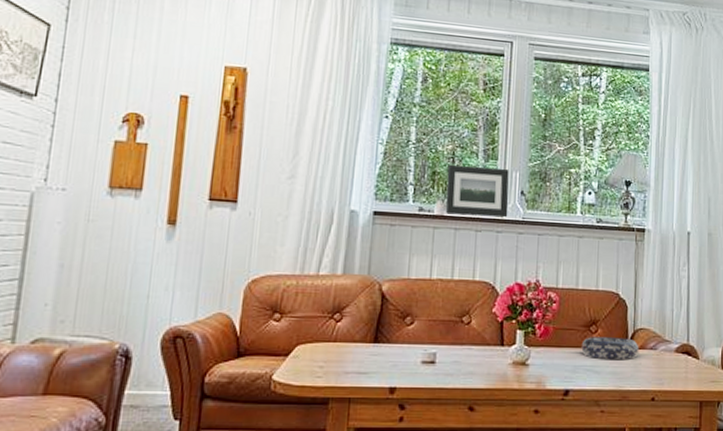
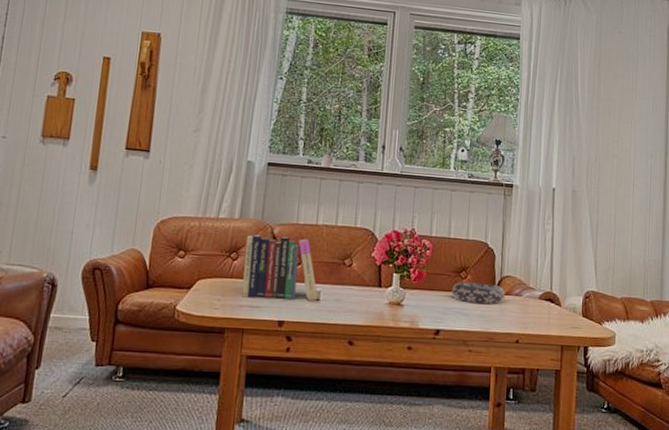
books: none [347,291,434,365] -> present [241,234,318,302]
picture frame: present [445,165,509,218] -> none [331,123,390,171]

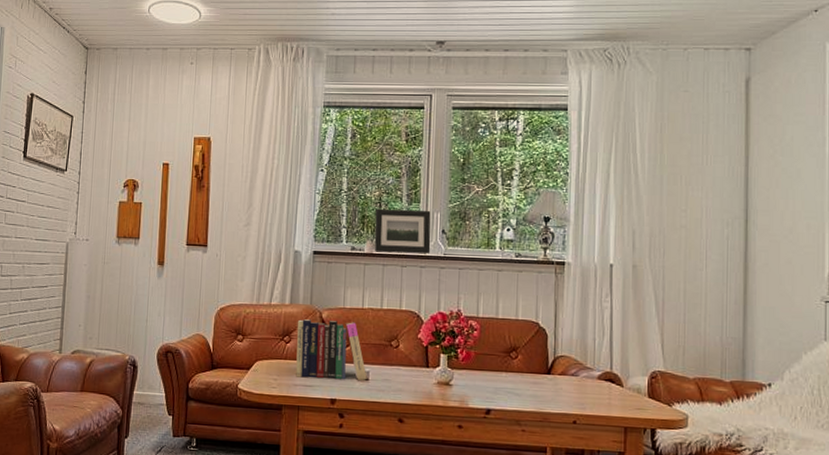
picture frame: none [331,123,390,171] -> present [374,209,431,254]
decorative bowl: present [451,282,506,305] -> none [502,362,560,385]

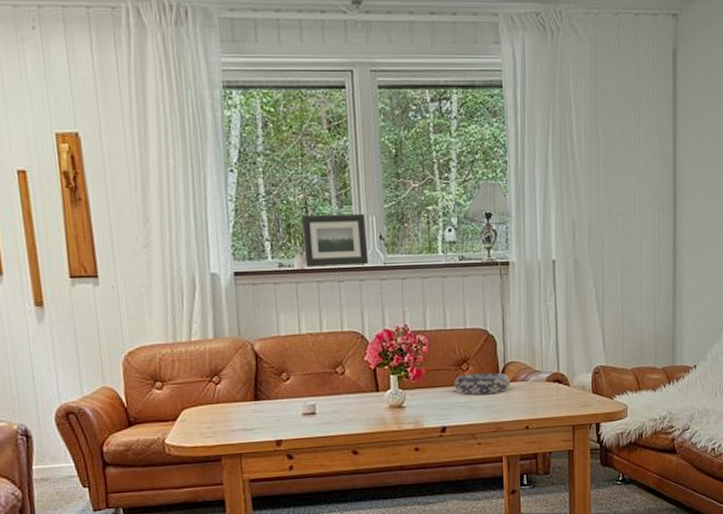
books: present [296,318,367,381] -> none [225,351,314,422]
decorative bowl: none [502,362,560,385] -> present [454,372,511,396]

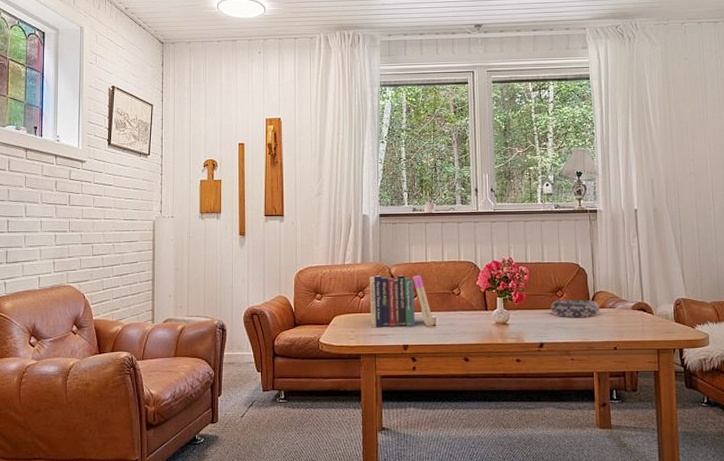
books: none [225,351,314,422] -> present [369,274,434,328]
picture frame: present [302,213,369,267] -> none [432,172,482,212]

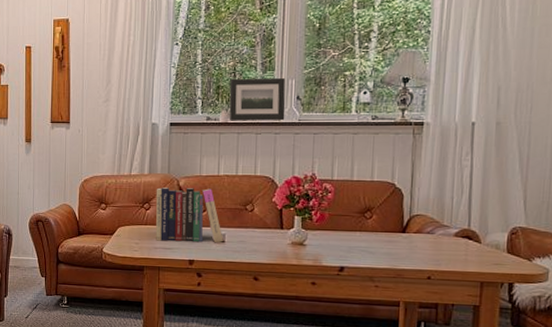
picture frame: none [432,172,482,212] -> present [229,77,286,121]
decorative bowl: present [550,300,600,318] -> none [356,222,416,243]

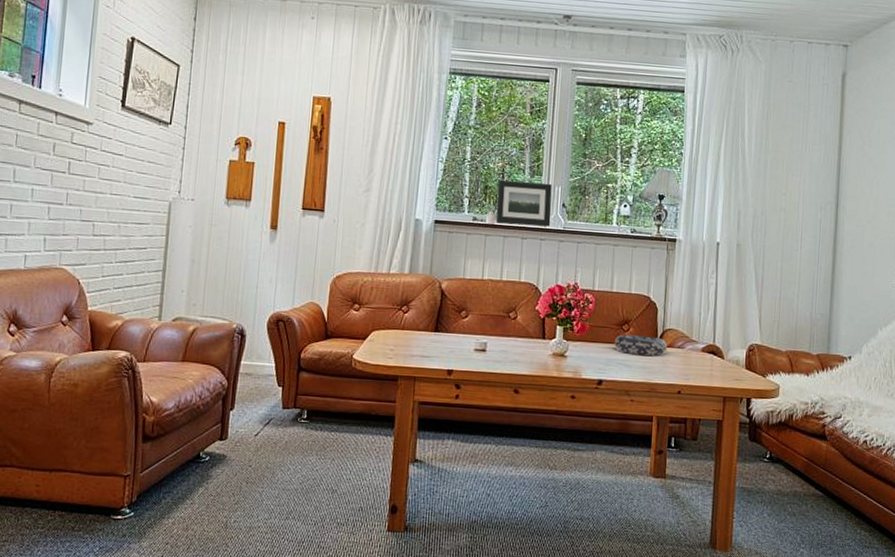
books: present [155,186,223,243] -> none [413,288,485,352]
decorative bowl: none [356,222,416,243] -> present [614,334,668,357]

